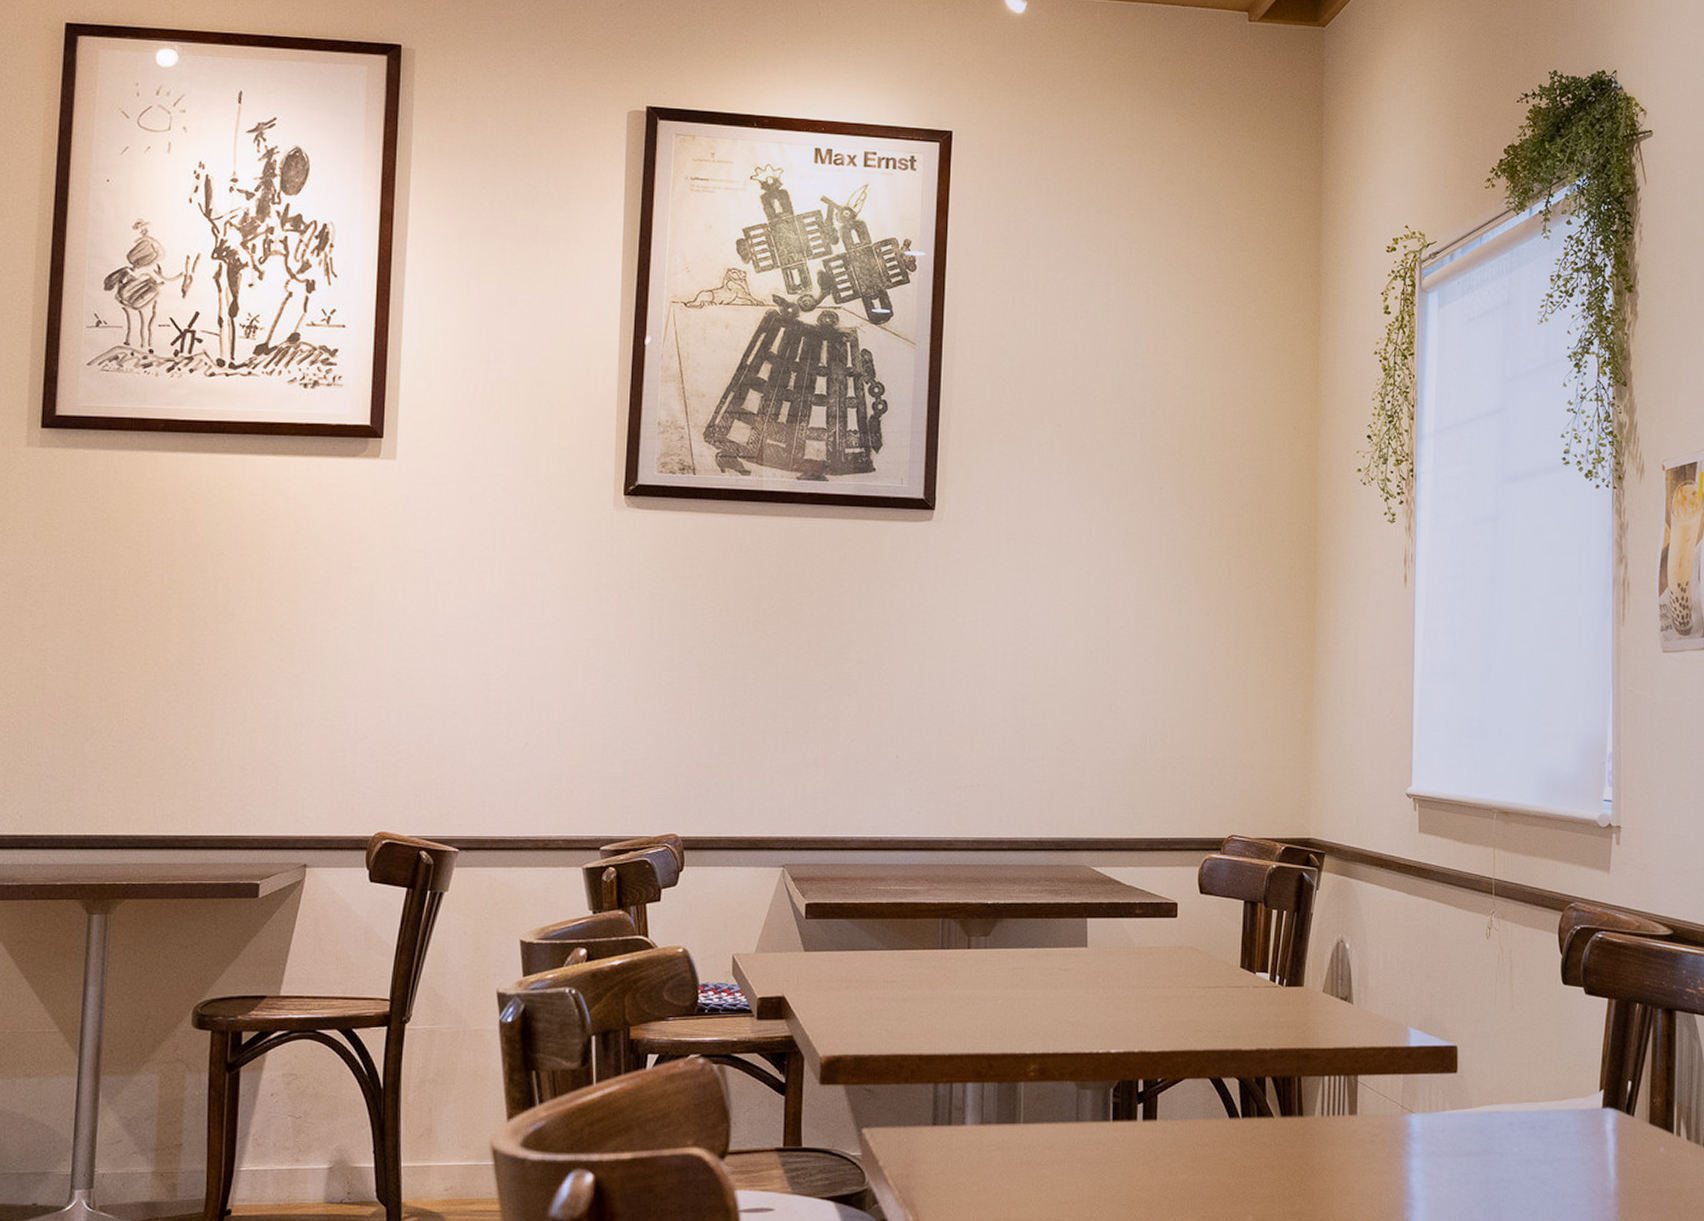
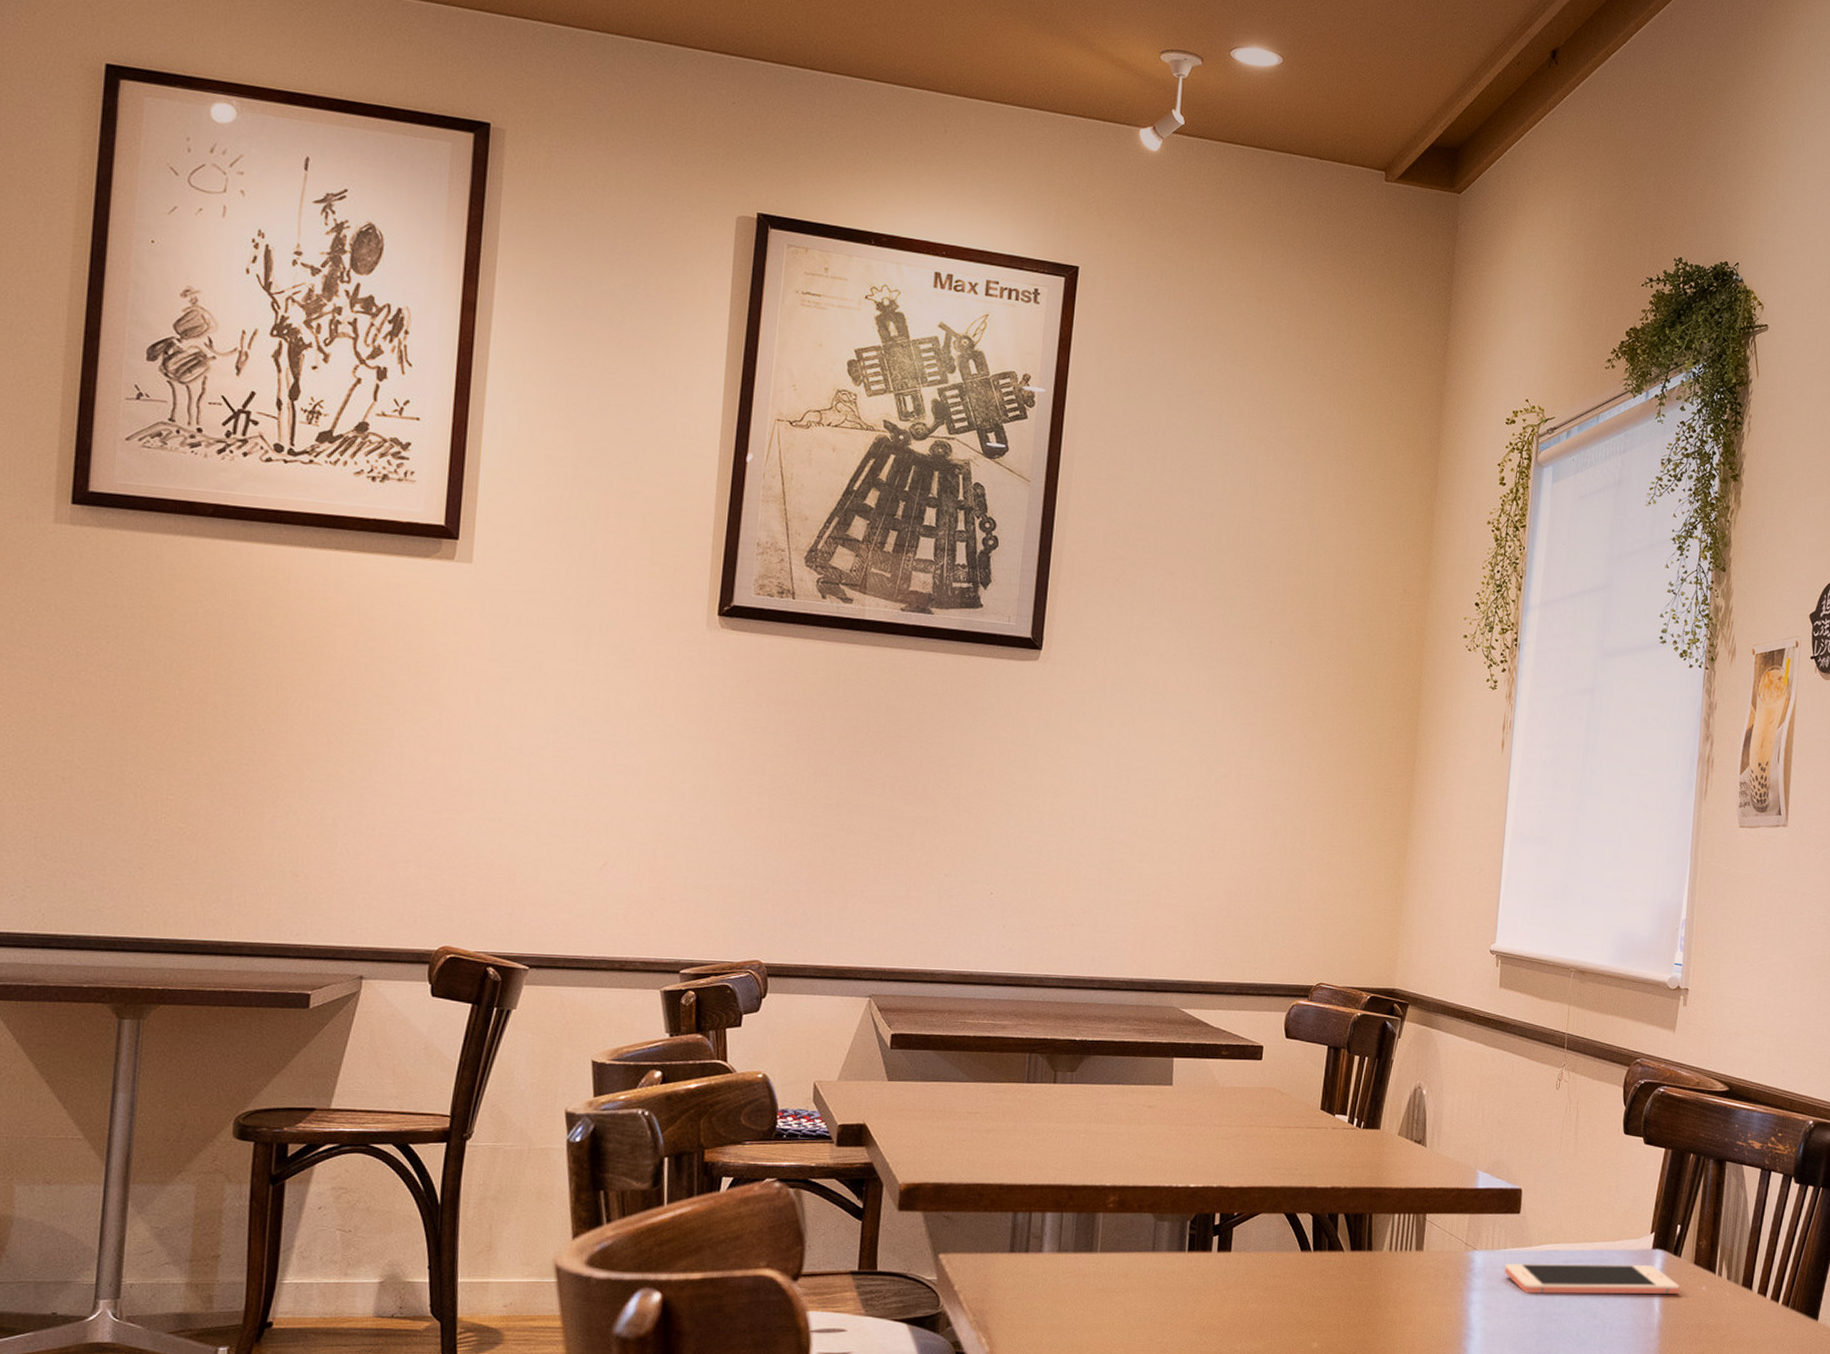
cell phone: none [1445,1126,1636,1158] -> present [1505,1264,1680,1294]

